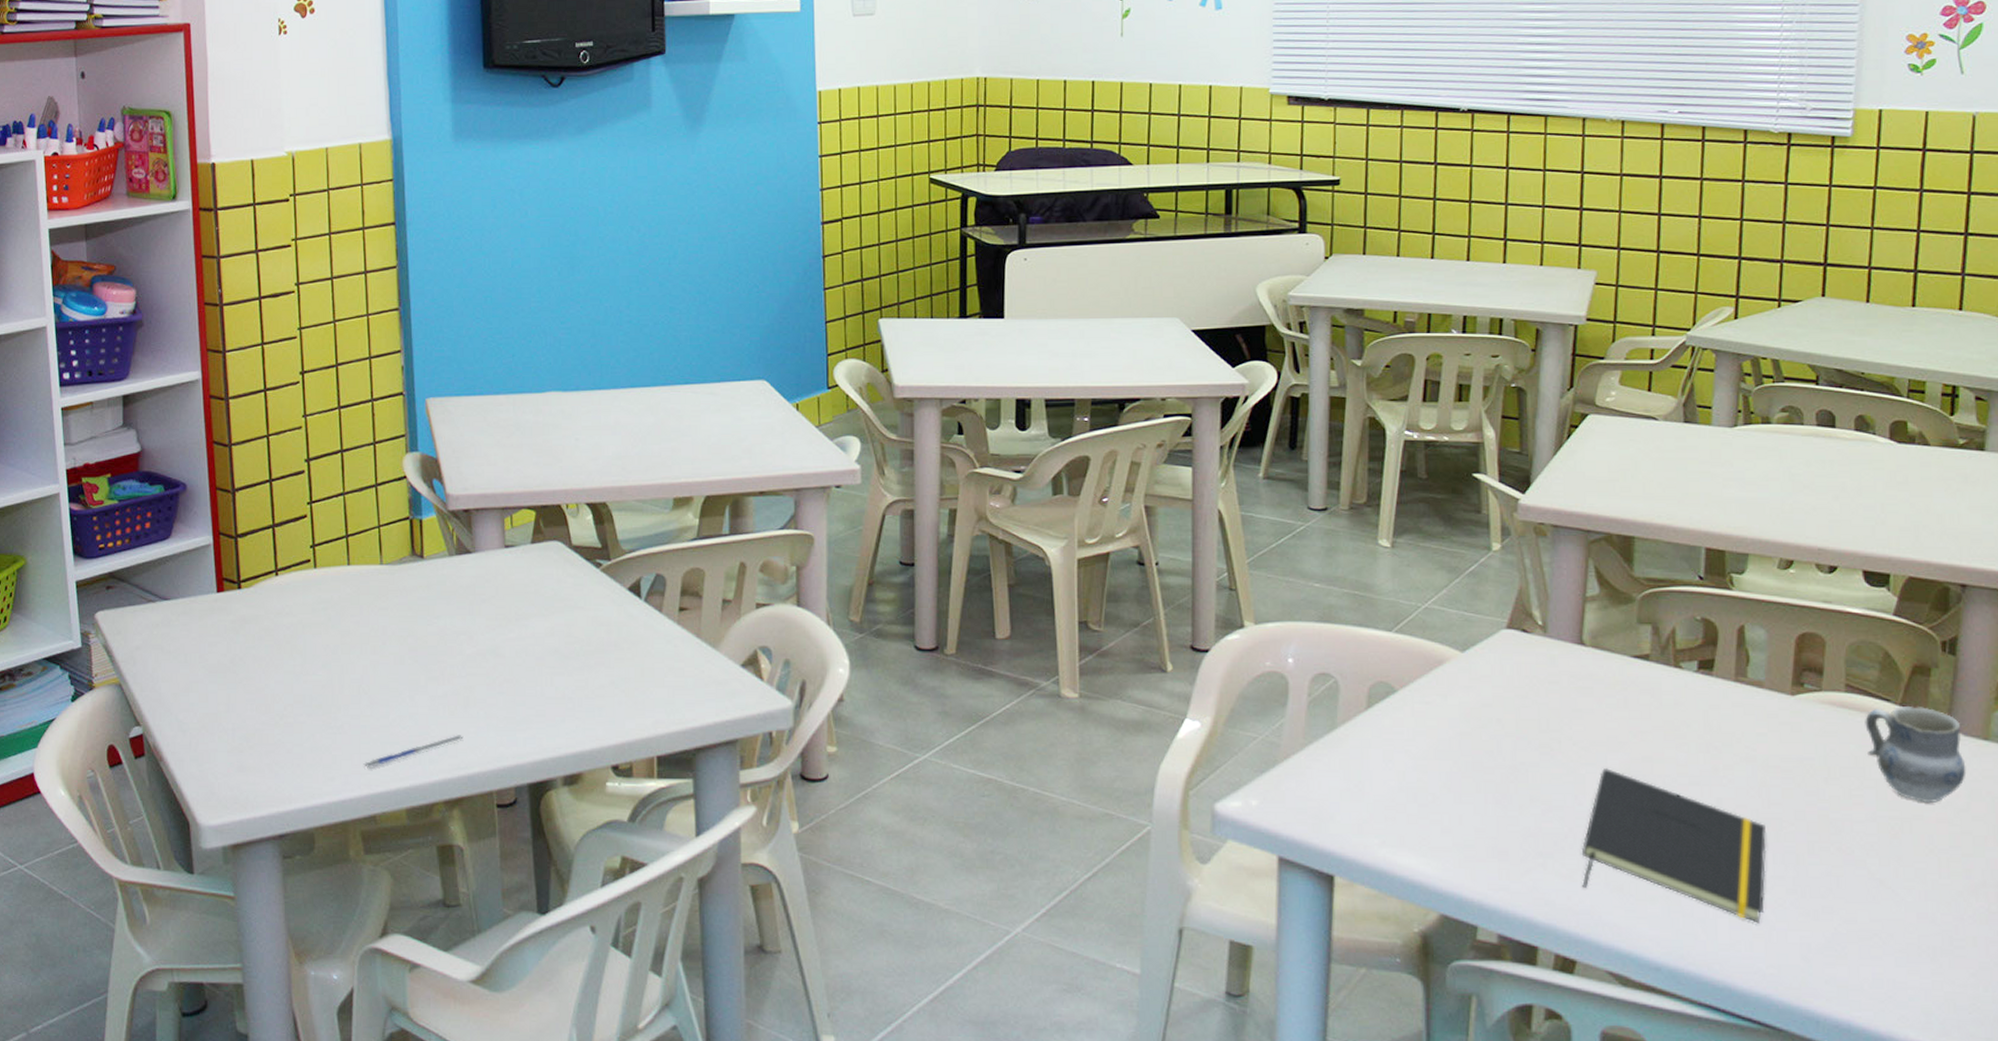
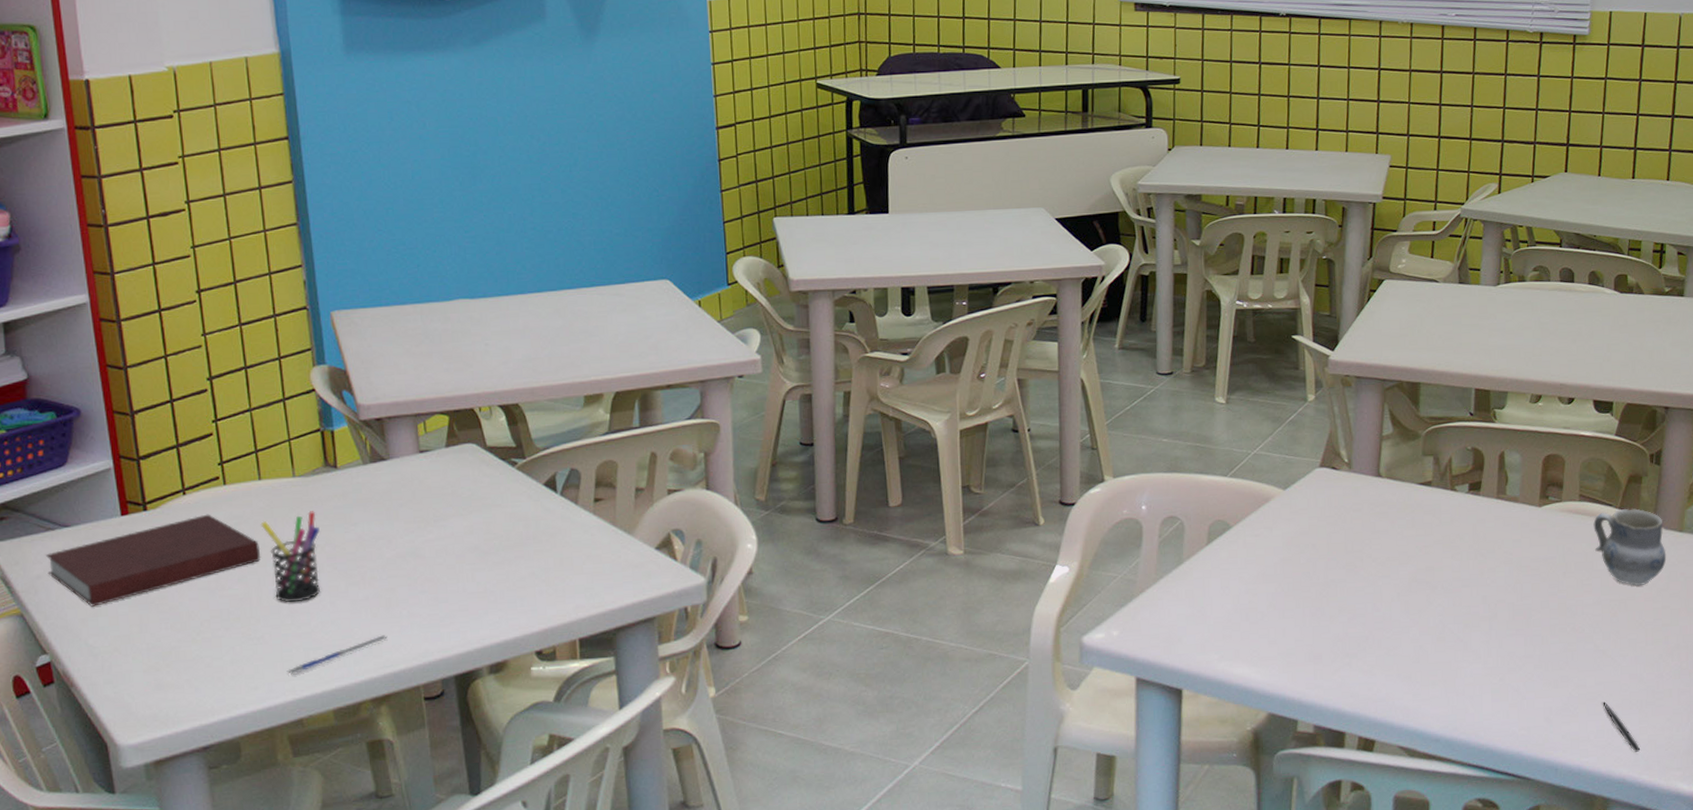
notebook: none [146,596,346,682] -> present [46,514,261,607]
pen holder: none [347,600,403,694] -> present [260,511,320,602]
notepad: present [1581,768,1767,924] -> none [1378,579,1520,695]
pen: none [1881,943,1934,1012] -> present [1603,701,1641,752]

